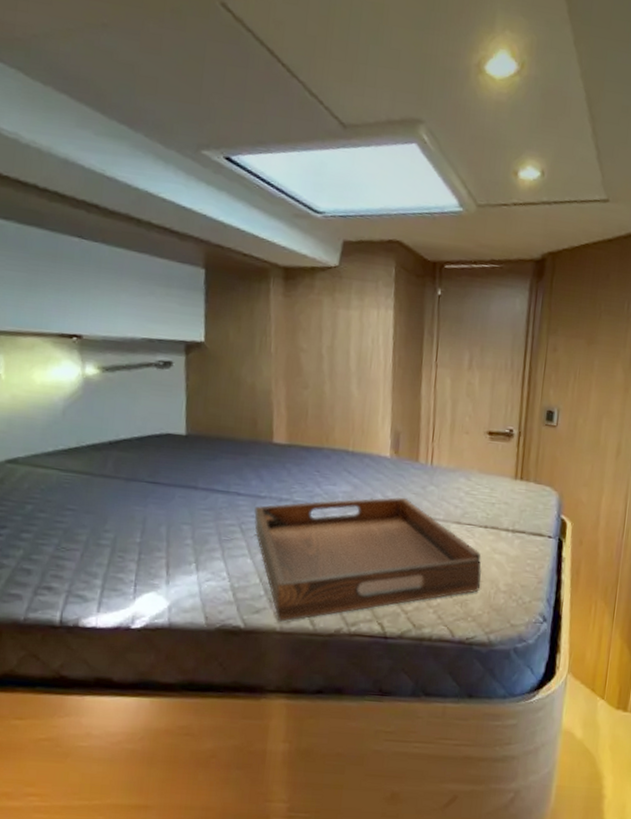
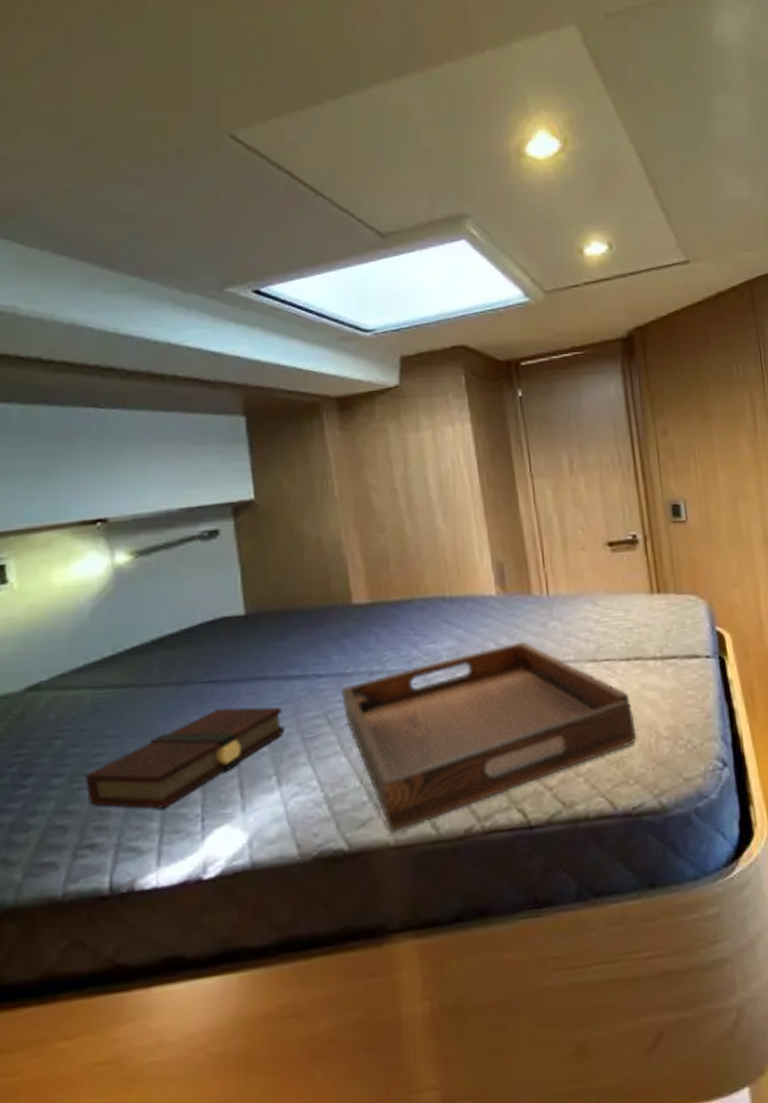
book: none [47,504,207,571] -> present [85,707,286,809]

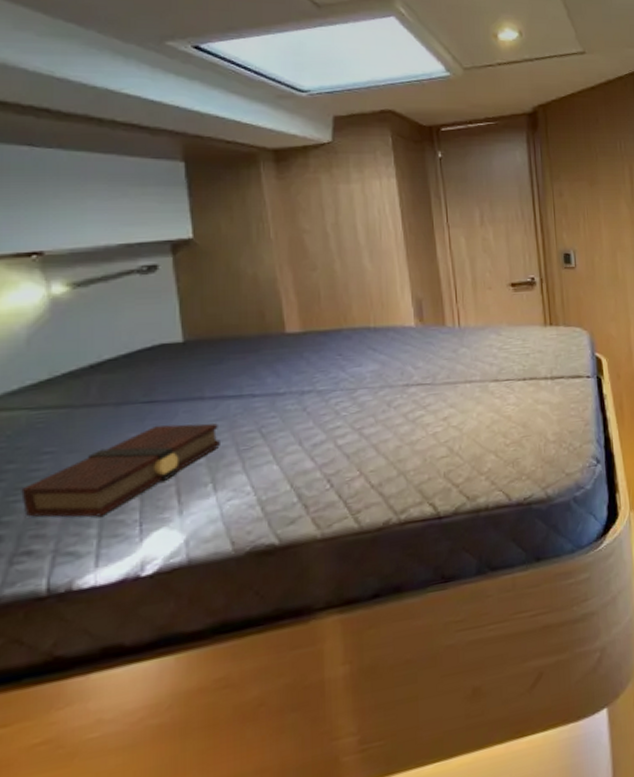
serving tray: present [341,641,637,833] -> none [274,365,529,528]

